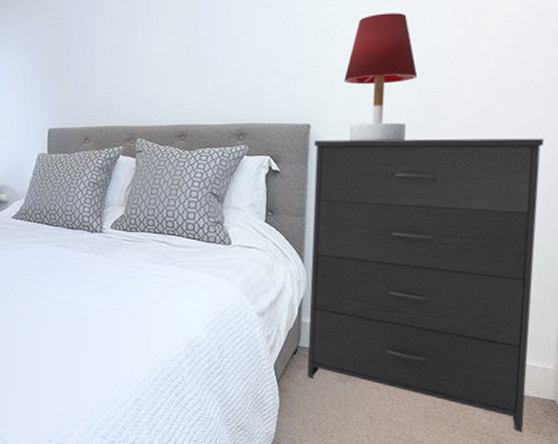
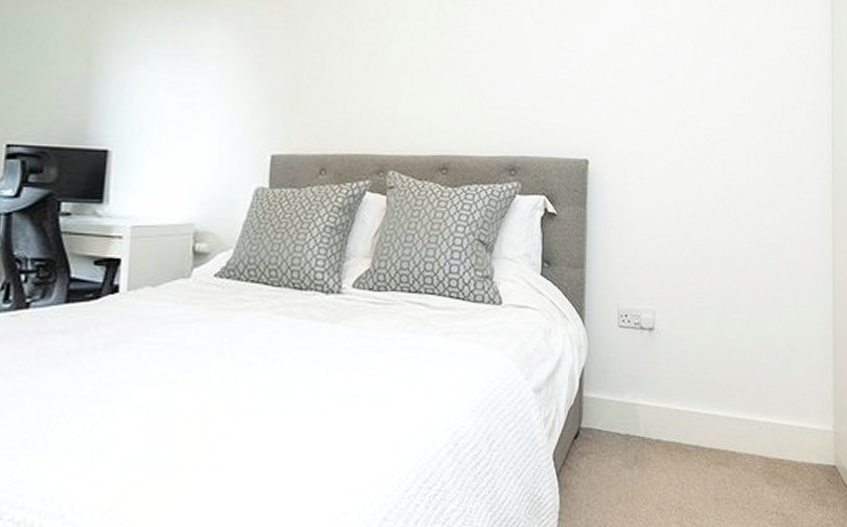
dresser: present [307,138,544,433] -> none [590,177,810,507]
table lamp: present [344,13,418,142] -> none [622,41,694,181]

